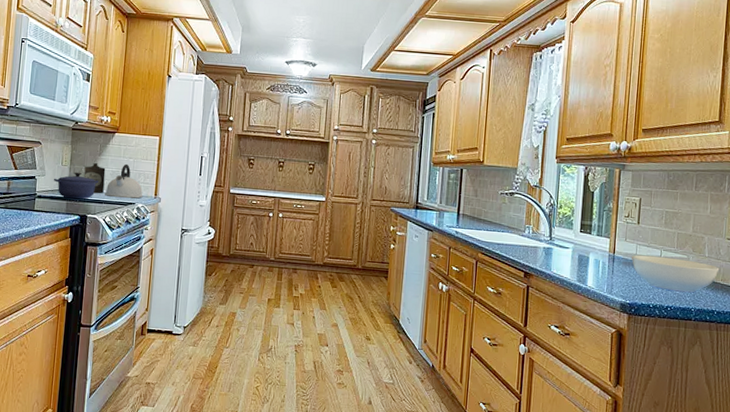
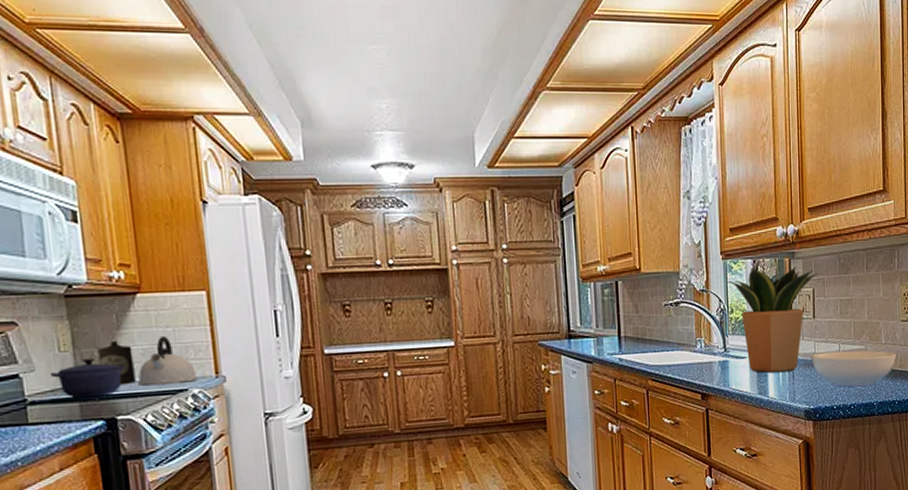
potted plant: none [558,172,646,267] -> present [726,266,818,373]

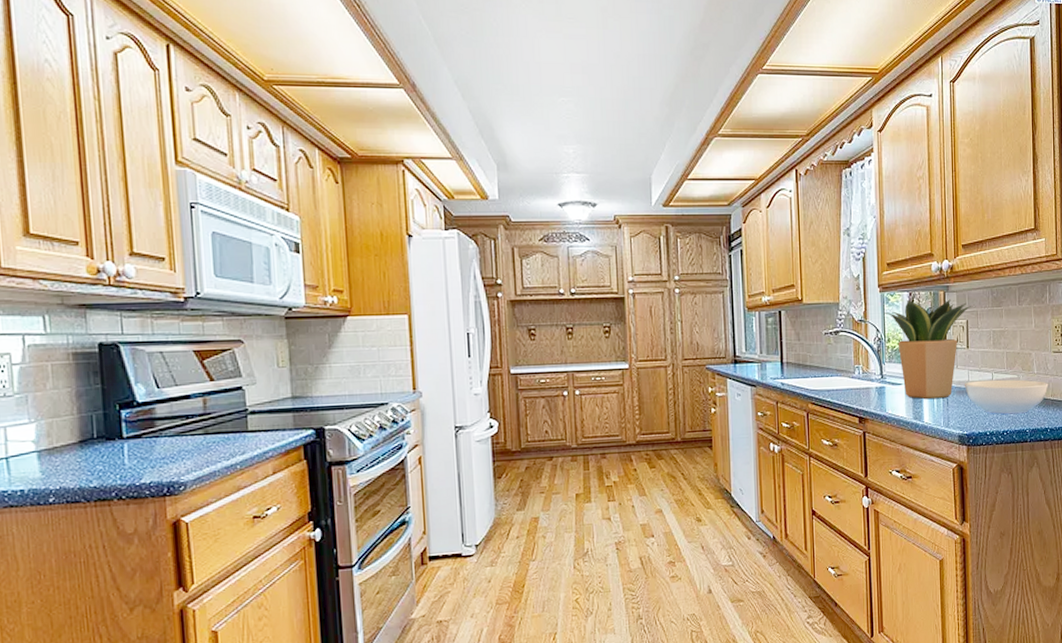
cooking pot: present [49,357,125,398] -> none [268,373,334,409]
canister: present [97,341,136,385] -> none [311,358,343,398]
kettle: present [138,335,198,387] -> none [345,354,398,400]

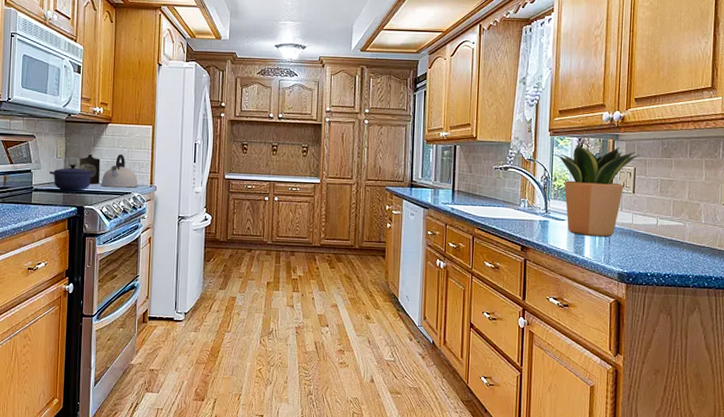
cooking pot: none [268,373,334,409] -> present [49,164,94,191]
canister: none [311,358,343,398] -> present [79,154,101,185]
kettle: none [345,354,398,400] -> present [101,153,139,189]
bowl: present [964,379,1049,415] -> none [627,224,716,260]

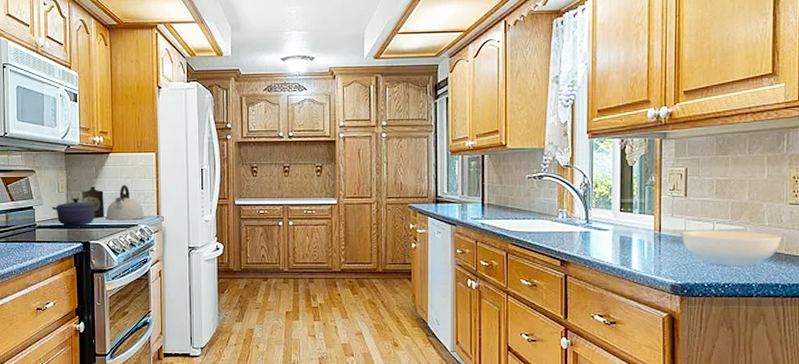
potted plant: present [552,144,640,237] -> none [592,146,692,247]
bowl: none [627,224,716,260] -> present [679,230,782,267]

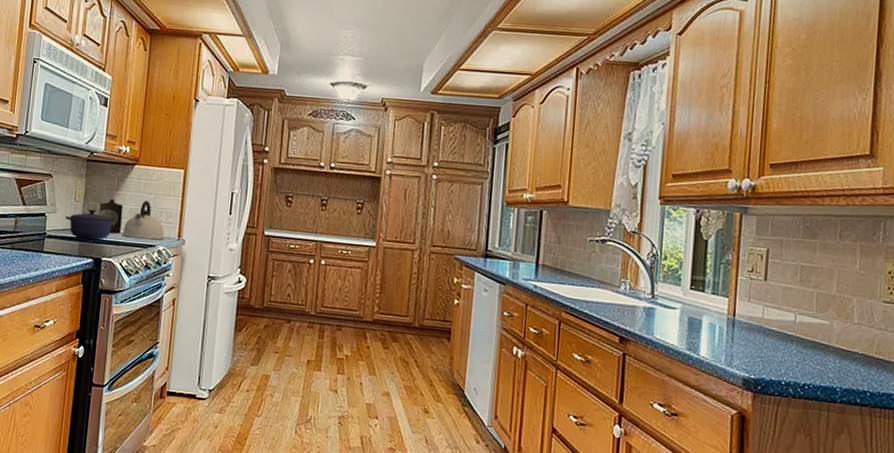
bowl: present [679,230,782,267] -> none [756,318,873,368]

